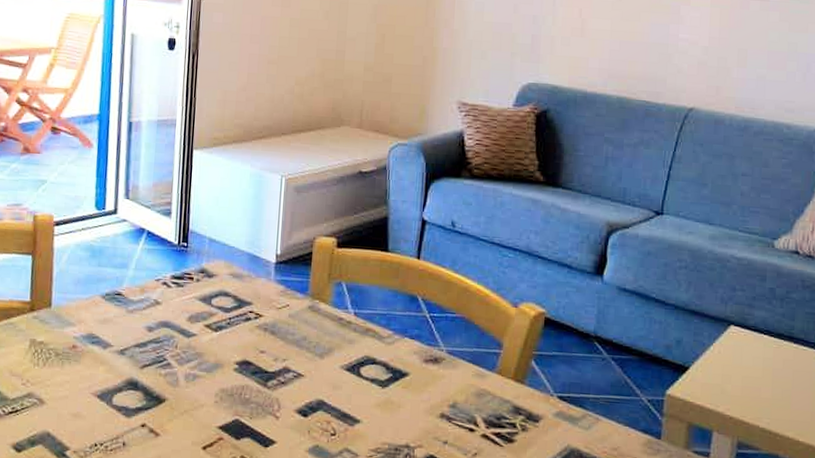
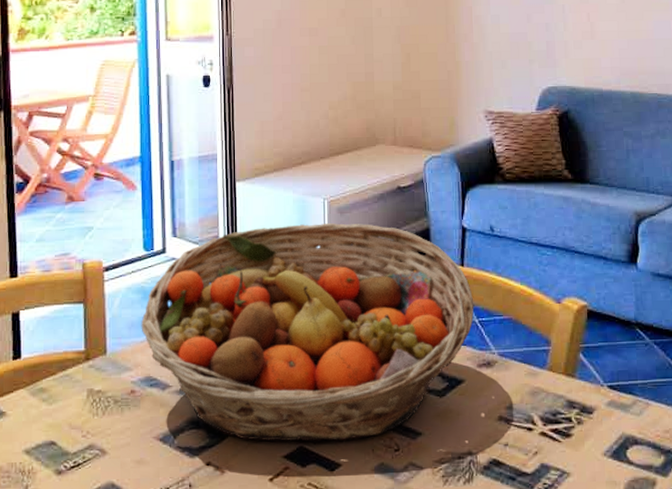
fruit basket: none [87,198,427,419] -> present [141,223,474,442]

